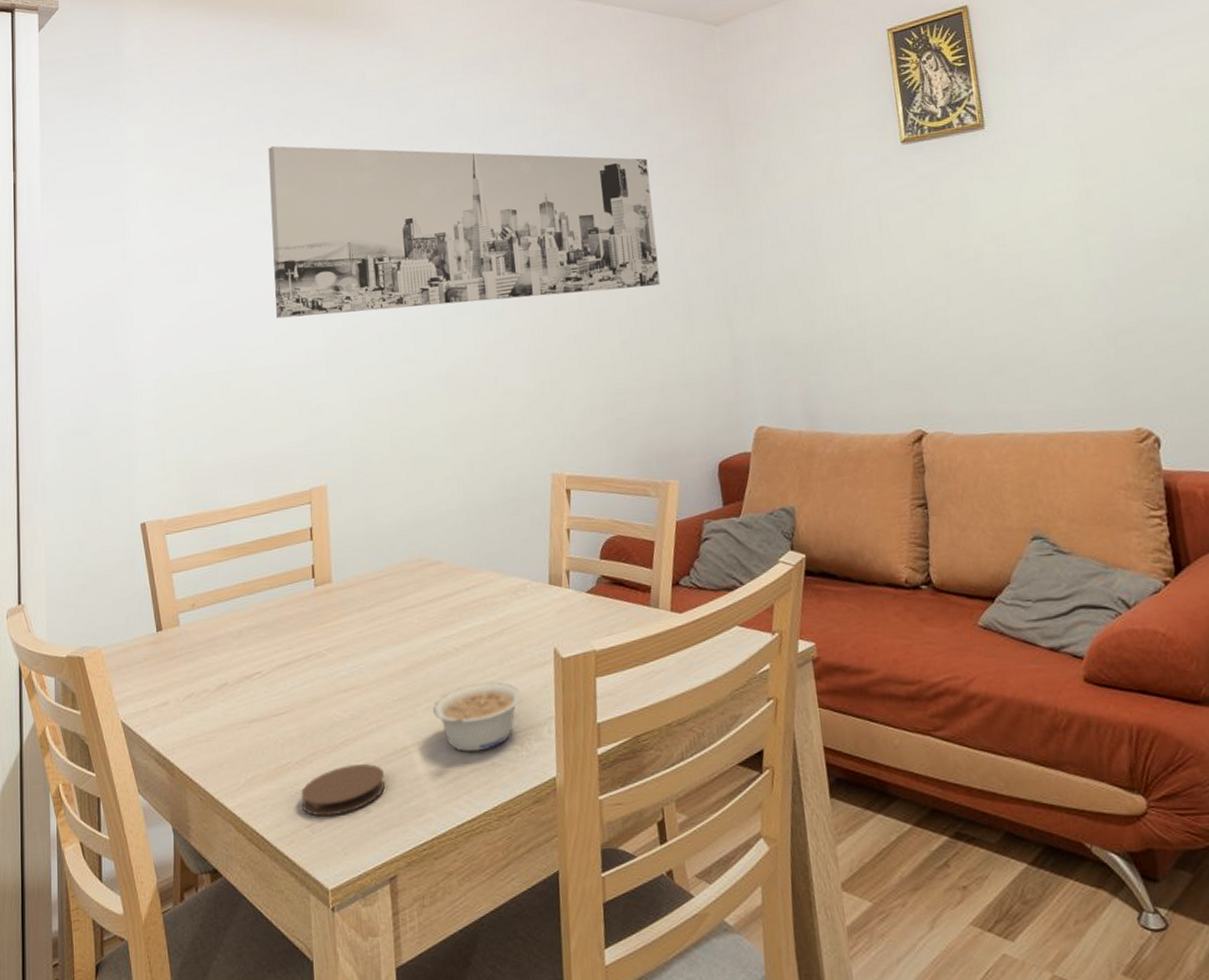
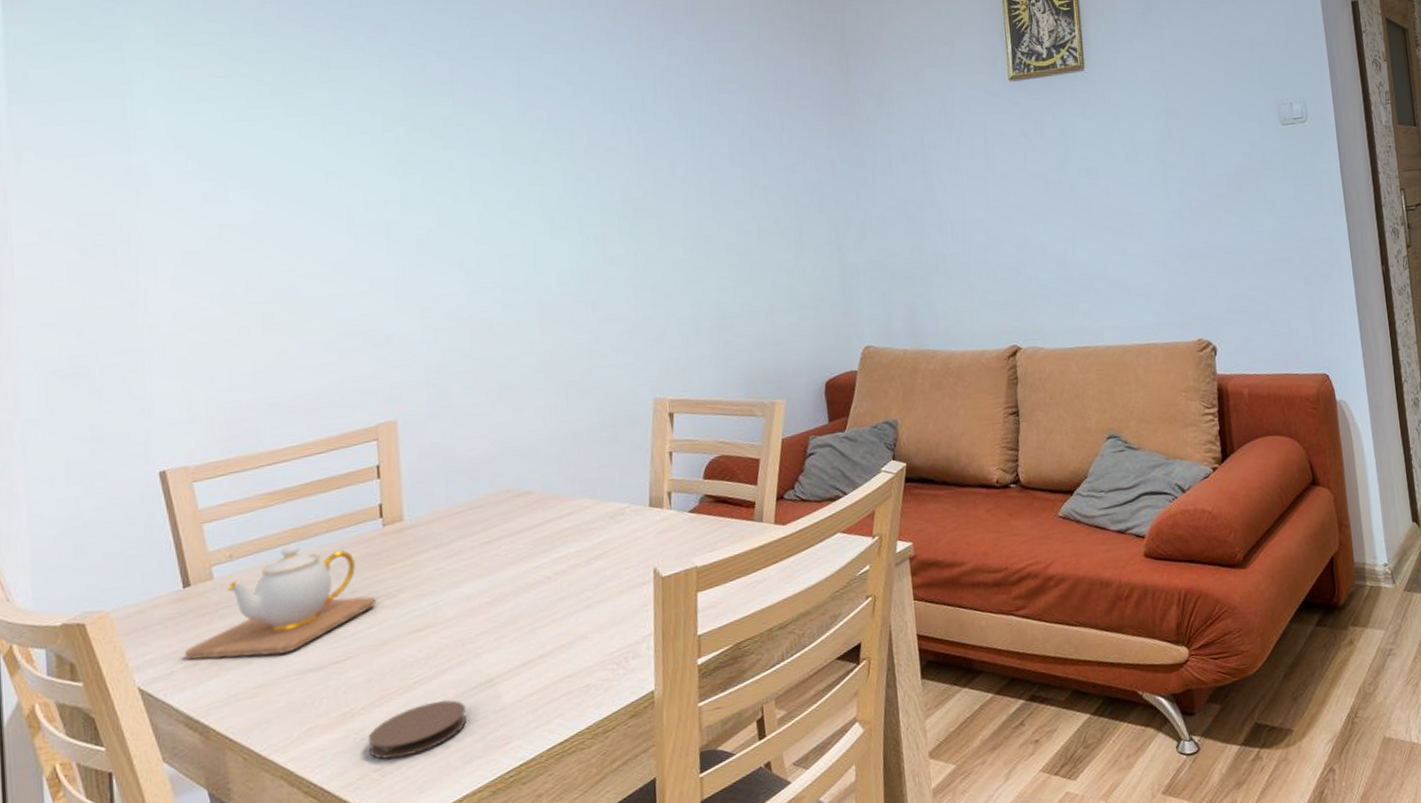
teapot: none [156,598,309,702] -> present [184,544,376,660]
wall art: present [268,145,660,319] -> none [320,51,771,243]
legume: present [432,681,523,752] -> none [520,605,620,677]

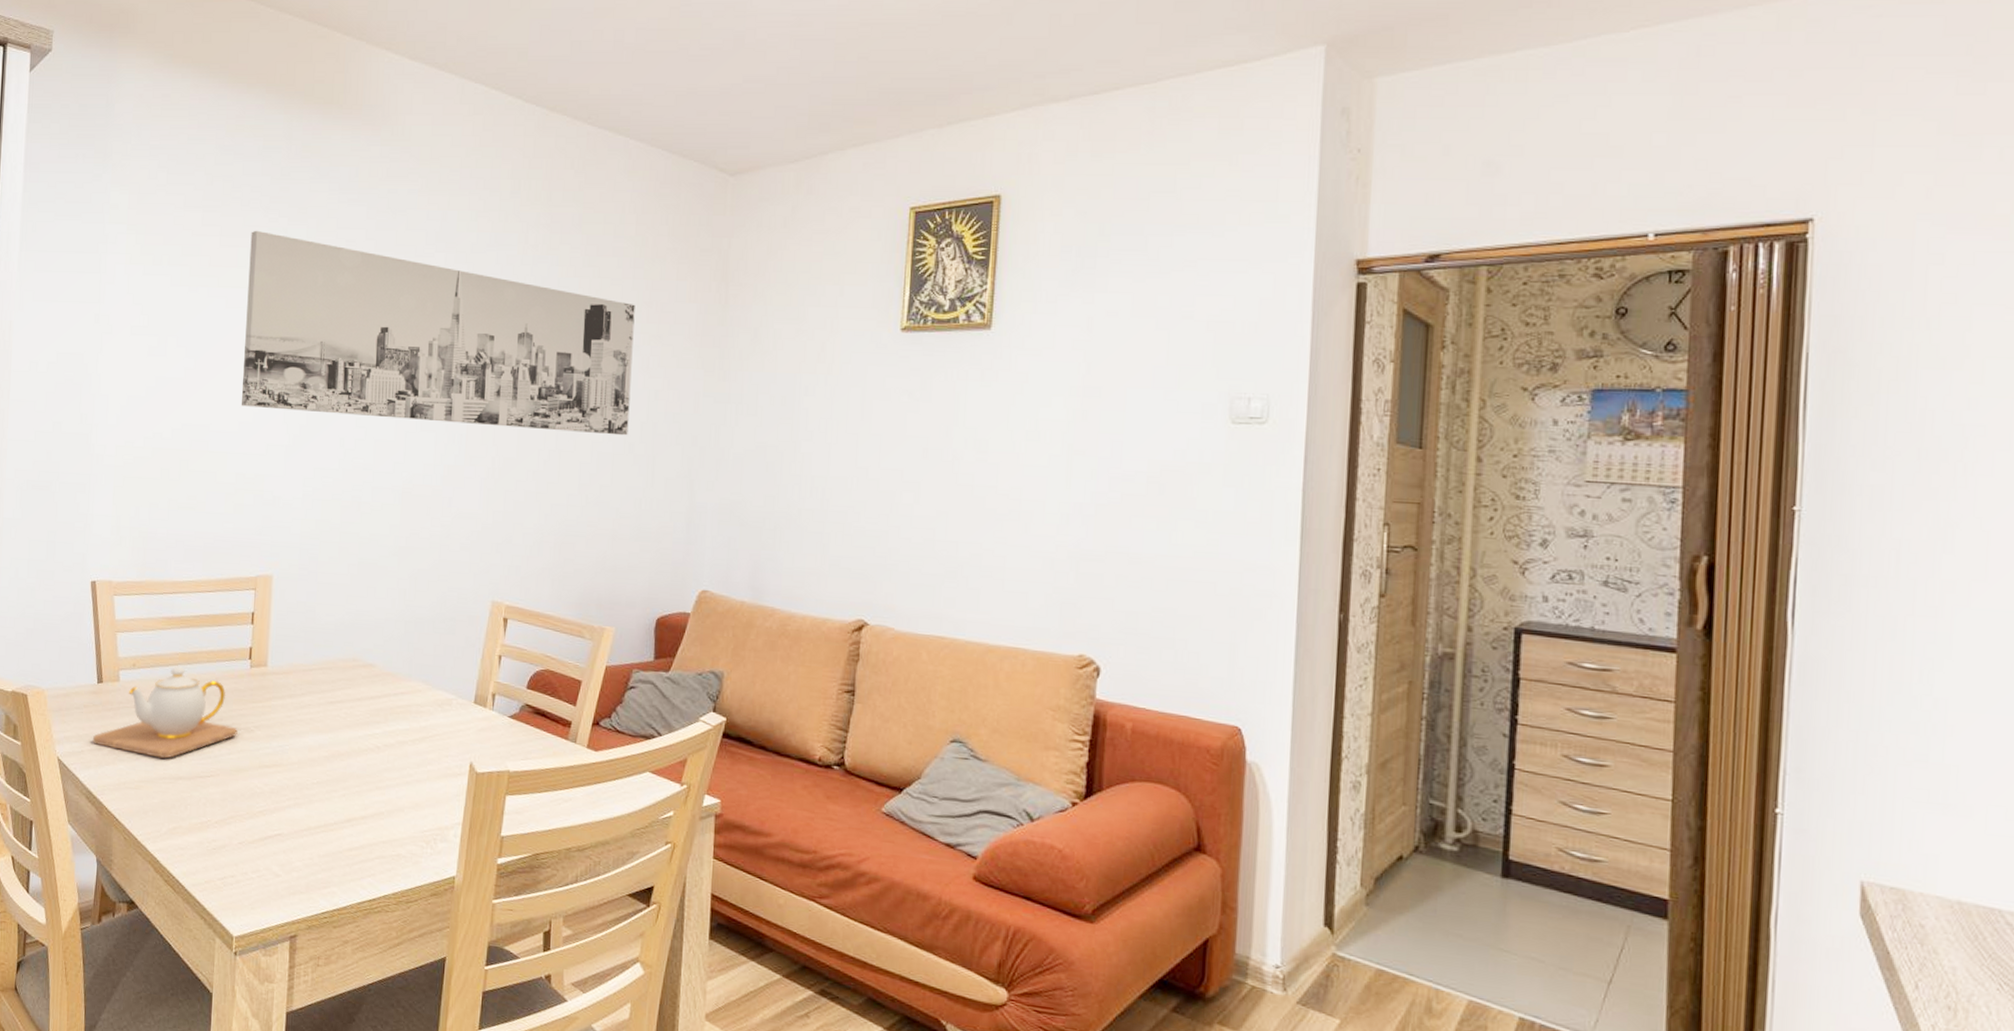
wall art: none [320,51,771,243] -> present [241,230,635,436]
coaster: present [368,700,466,759] -> none [216,832,296,875]

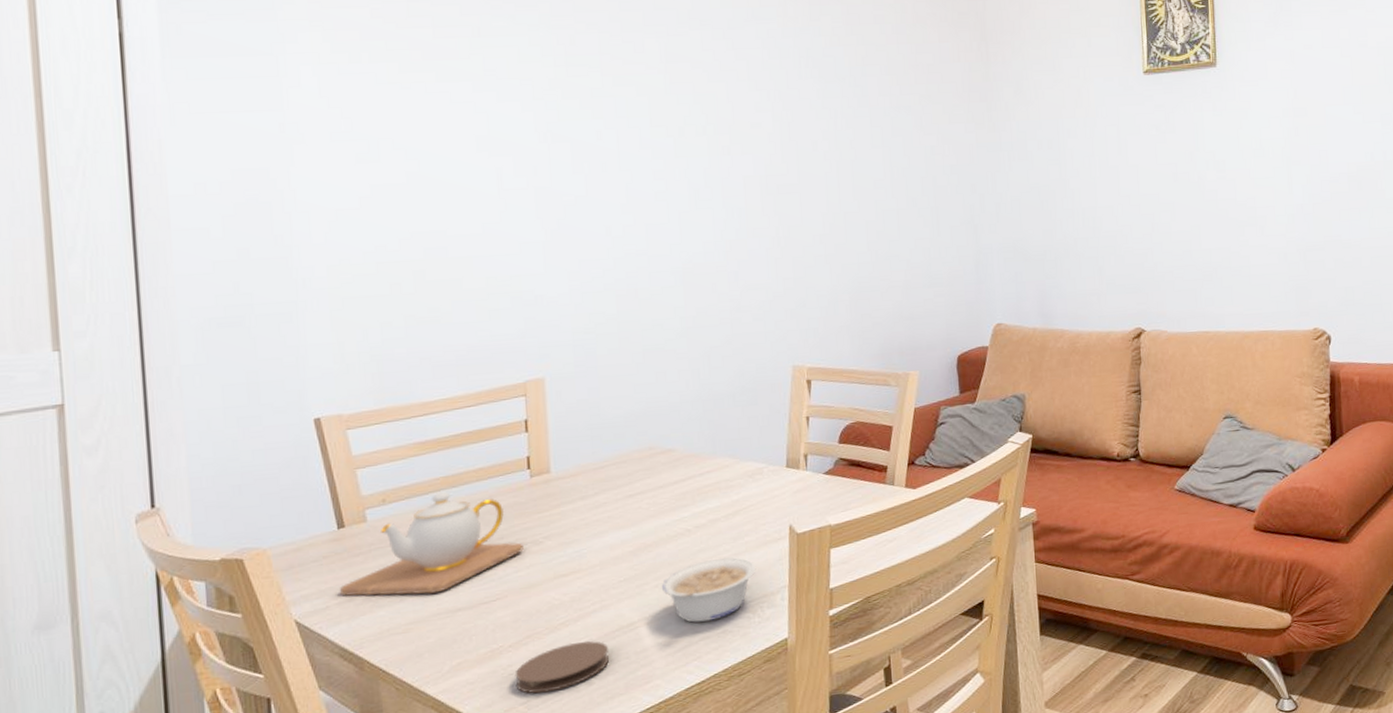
coaster: none [216,832,296,875] -> present [515,641,609,694]
wall art: present [241,230,635,436] -> none [471,18,910,206]
legume: none [348,780,435,842] -> present [661,557,756,623]

